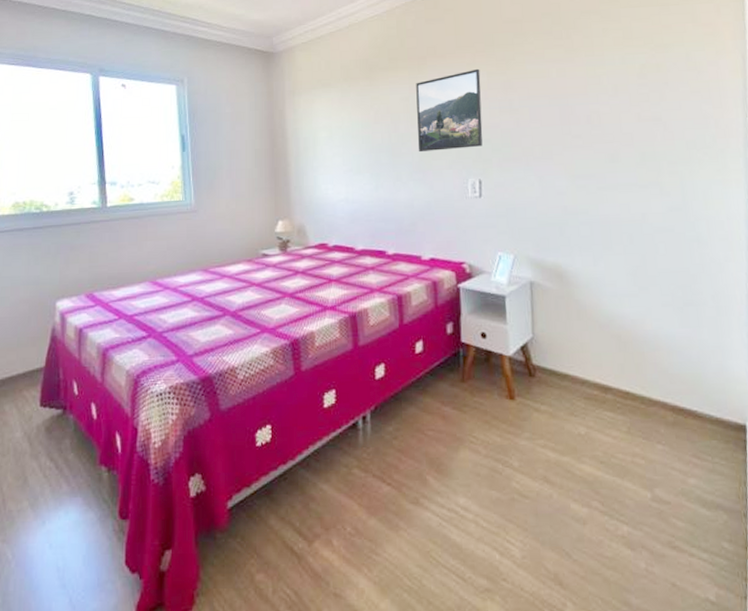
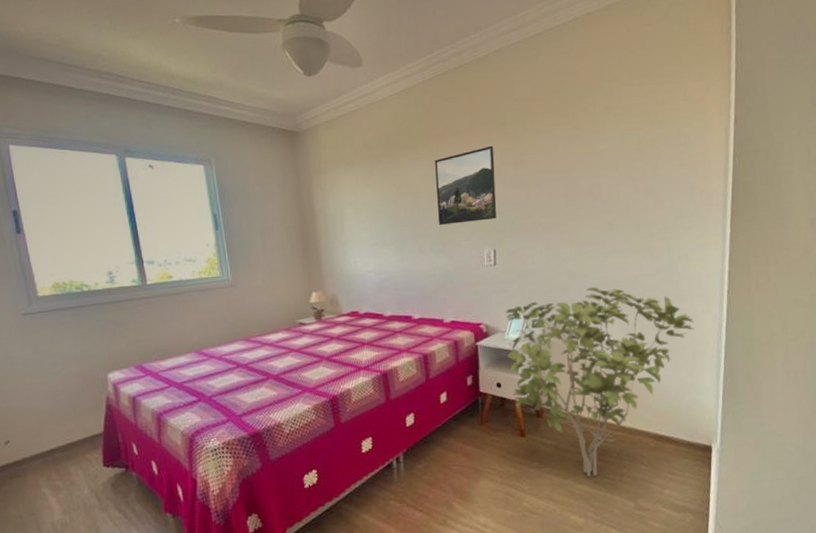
shrub: none [492,225,718,456] -> present [505,286,695,478]

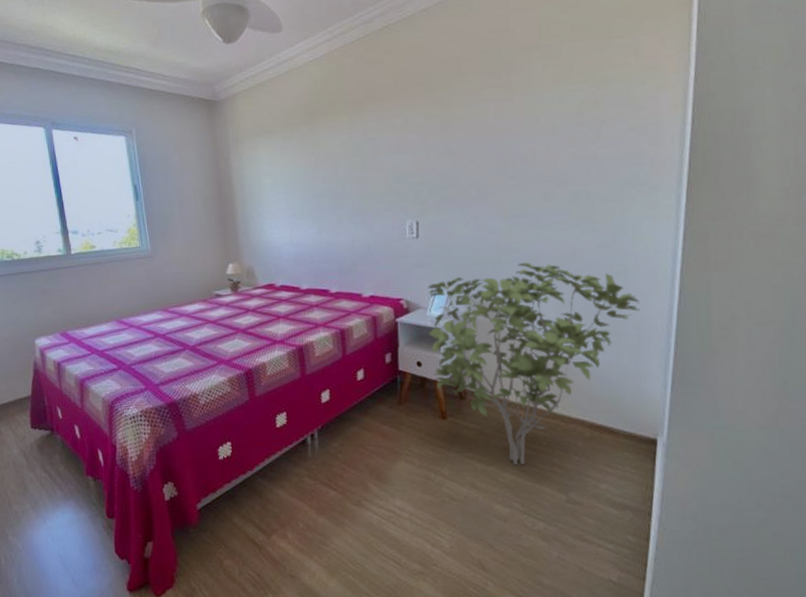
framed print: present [435,145,497,226] -> none [355,111,421,196]

